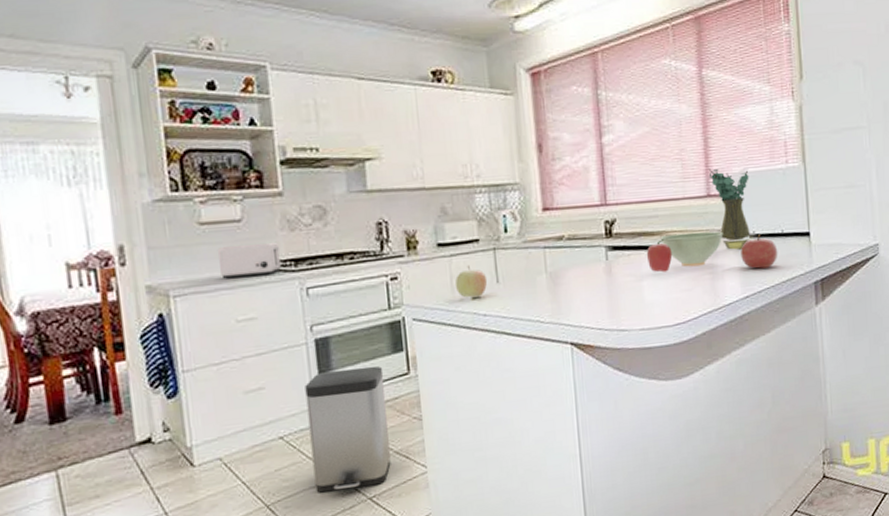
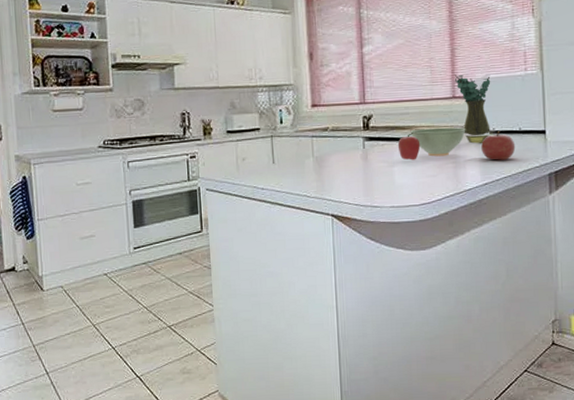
toaster: present [218,241,281,279] -> none [66,125,110,153]
pedal bin: present [305,366,391,493] -> none [124,224,186,319]
fruit: present [454,264,488,298] -> none [239,148,266,175]

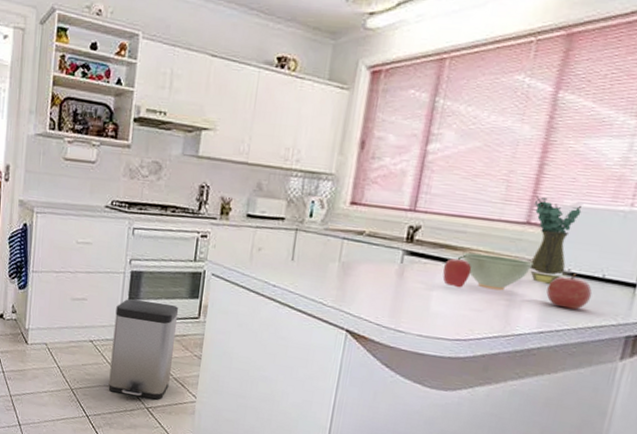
pedal bin: none [124,224,186,319] -> present [108,299,179,400]

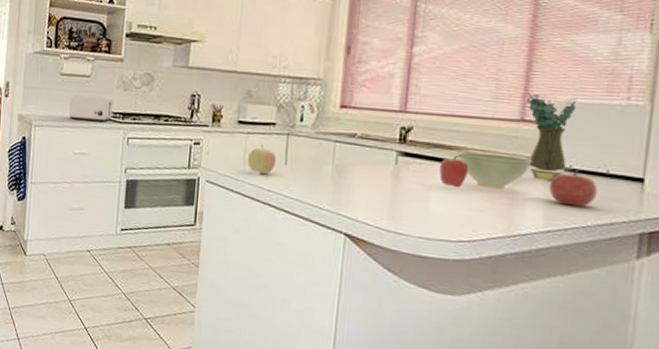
toaster: none [73,181,119,212] -> present [69,94,113,123]
pedal bin: present [108,299,179,400] -> none [106,207,175,310]
fruit: none [254,238,284,269] -> present [247,144,277,174]

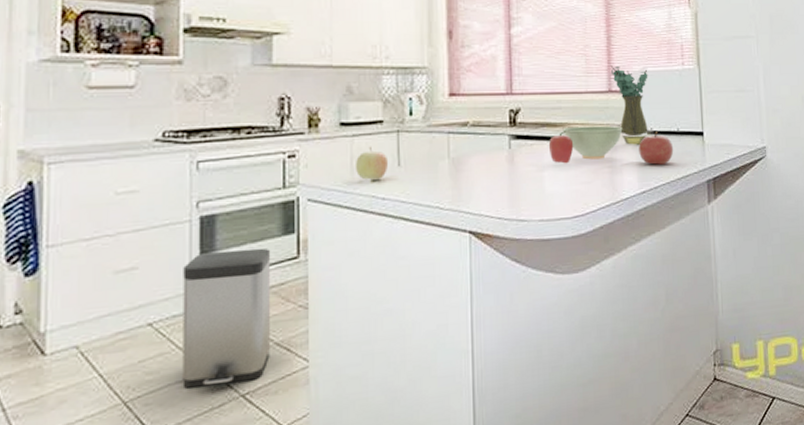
toaster: present [69,94,113,123] -> none [105,111,172,148]
pedal bin: none [106,207,175,310] -> present [182,248,271,389]

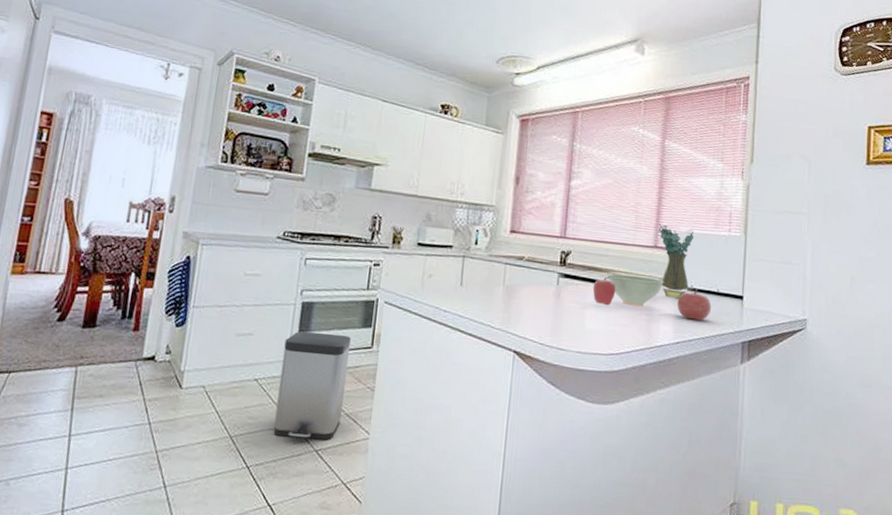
fruit: present [354,146,389,180] -> none [425,265,453,295]

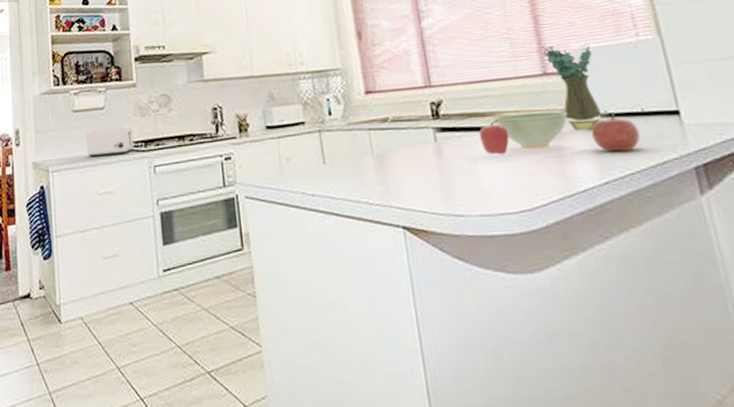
toaster: none [242,212,292,242] -> present [86,125,134,158]
pedal bin: present [273,331,352,440] -> none [151,240,228,361]

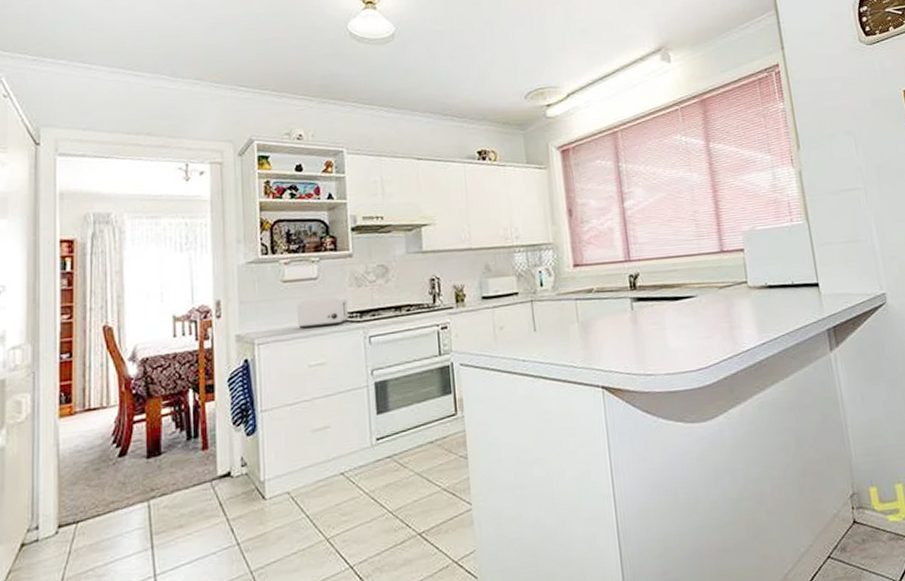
fruit: present [478,120,510,155] -> none [667,291,692,321]
bowl: present [493,111,568,150] -> none [680,283,738,316]
vase: present [541,46,602,131] -> none [720,227,763,300]
fruit: present [591,114,641,152] -> none [755,286,791,318]

